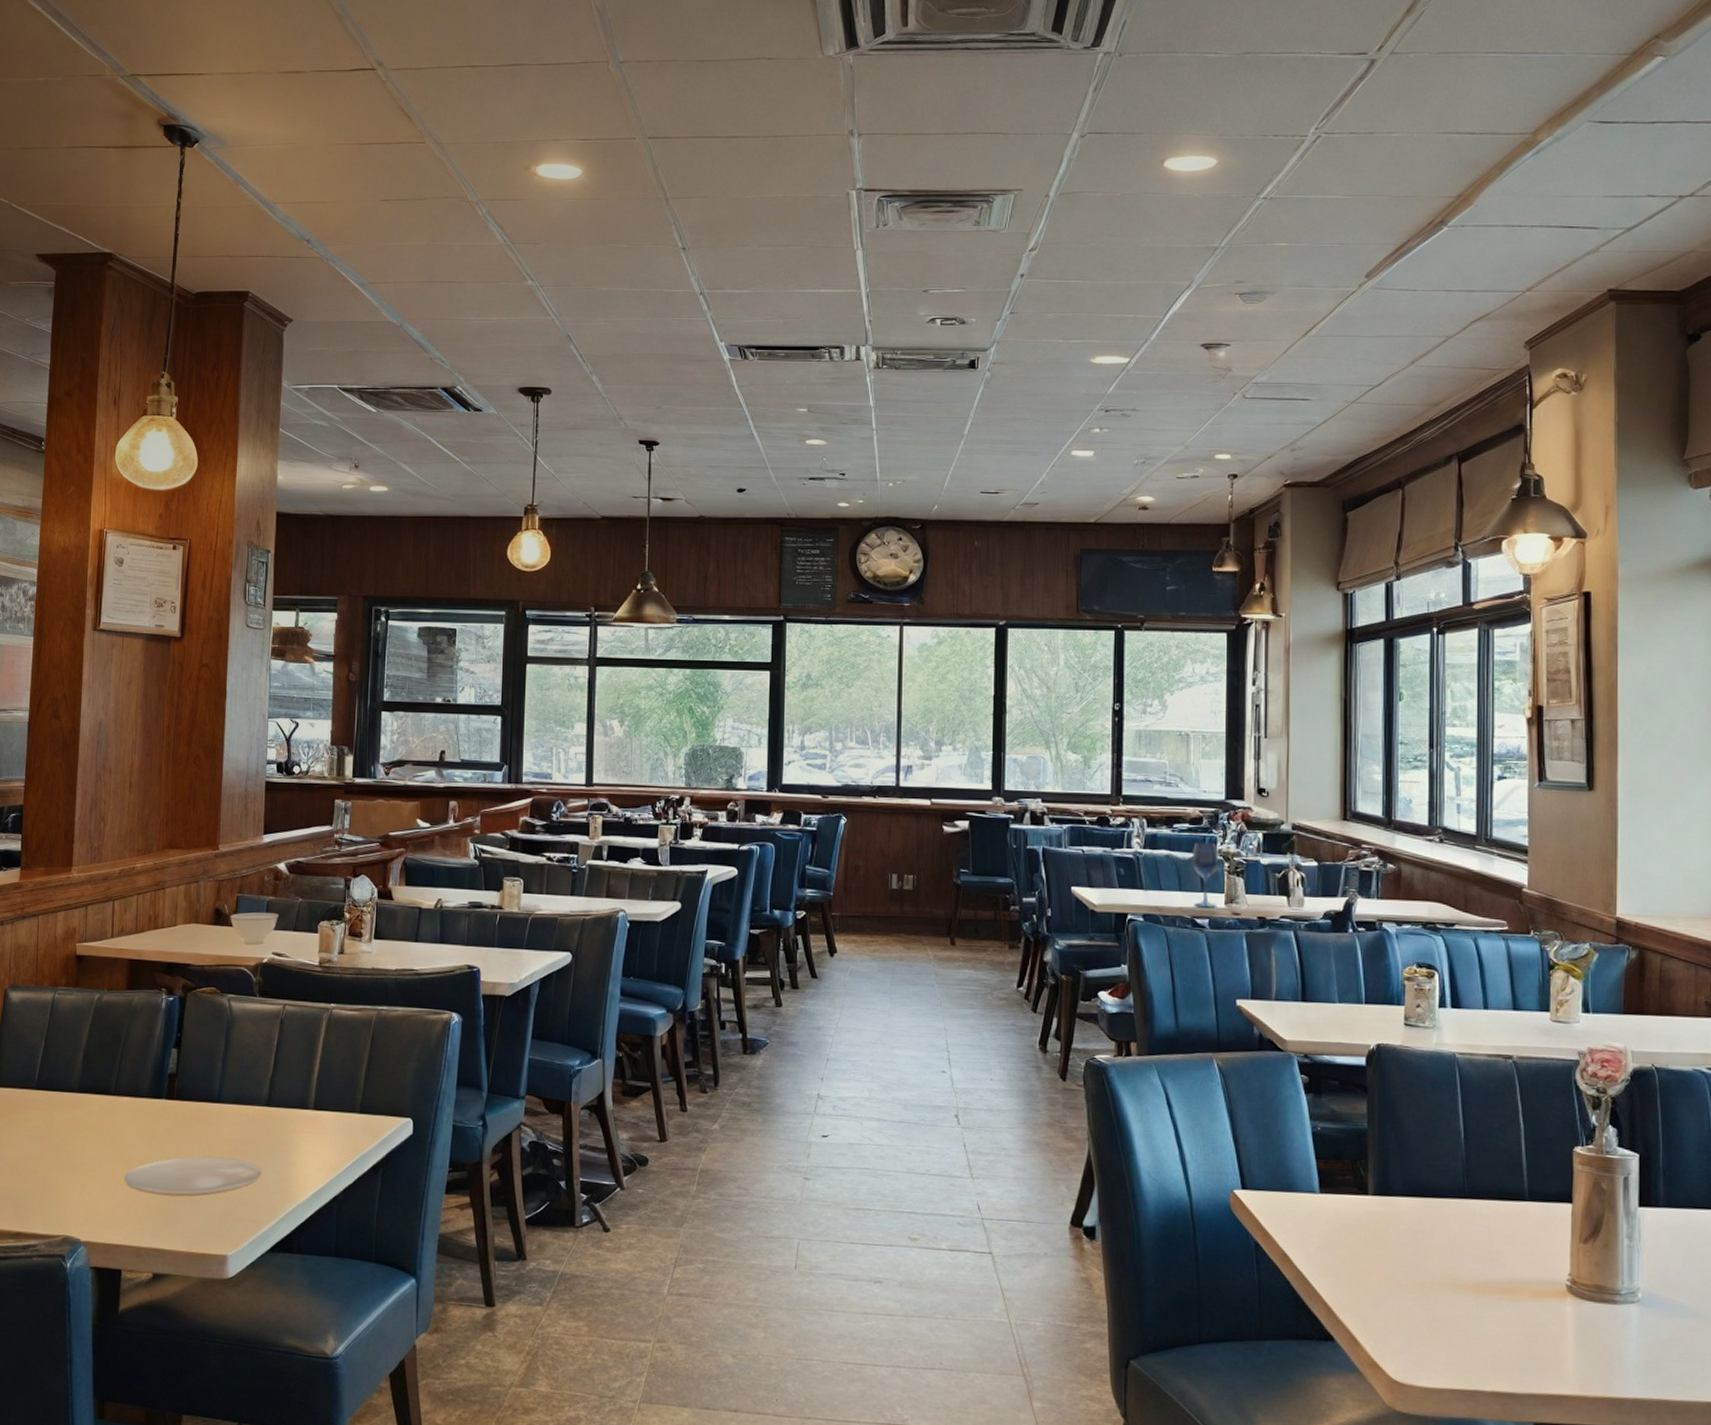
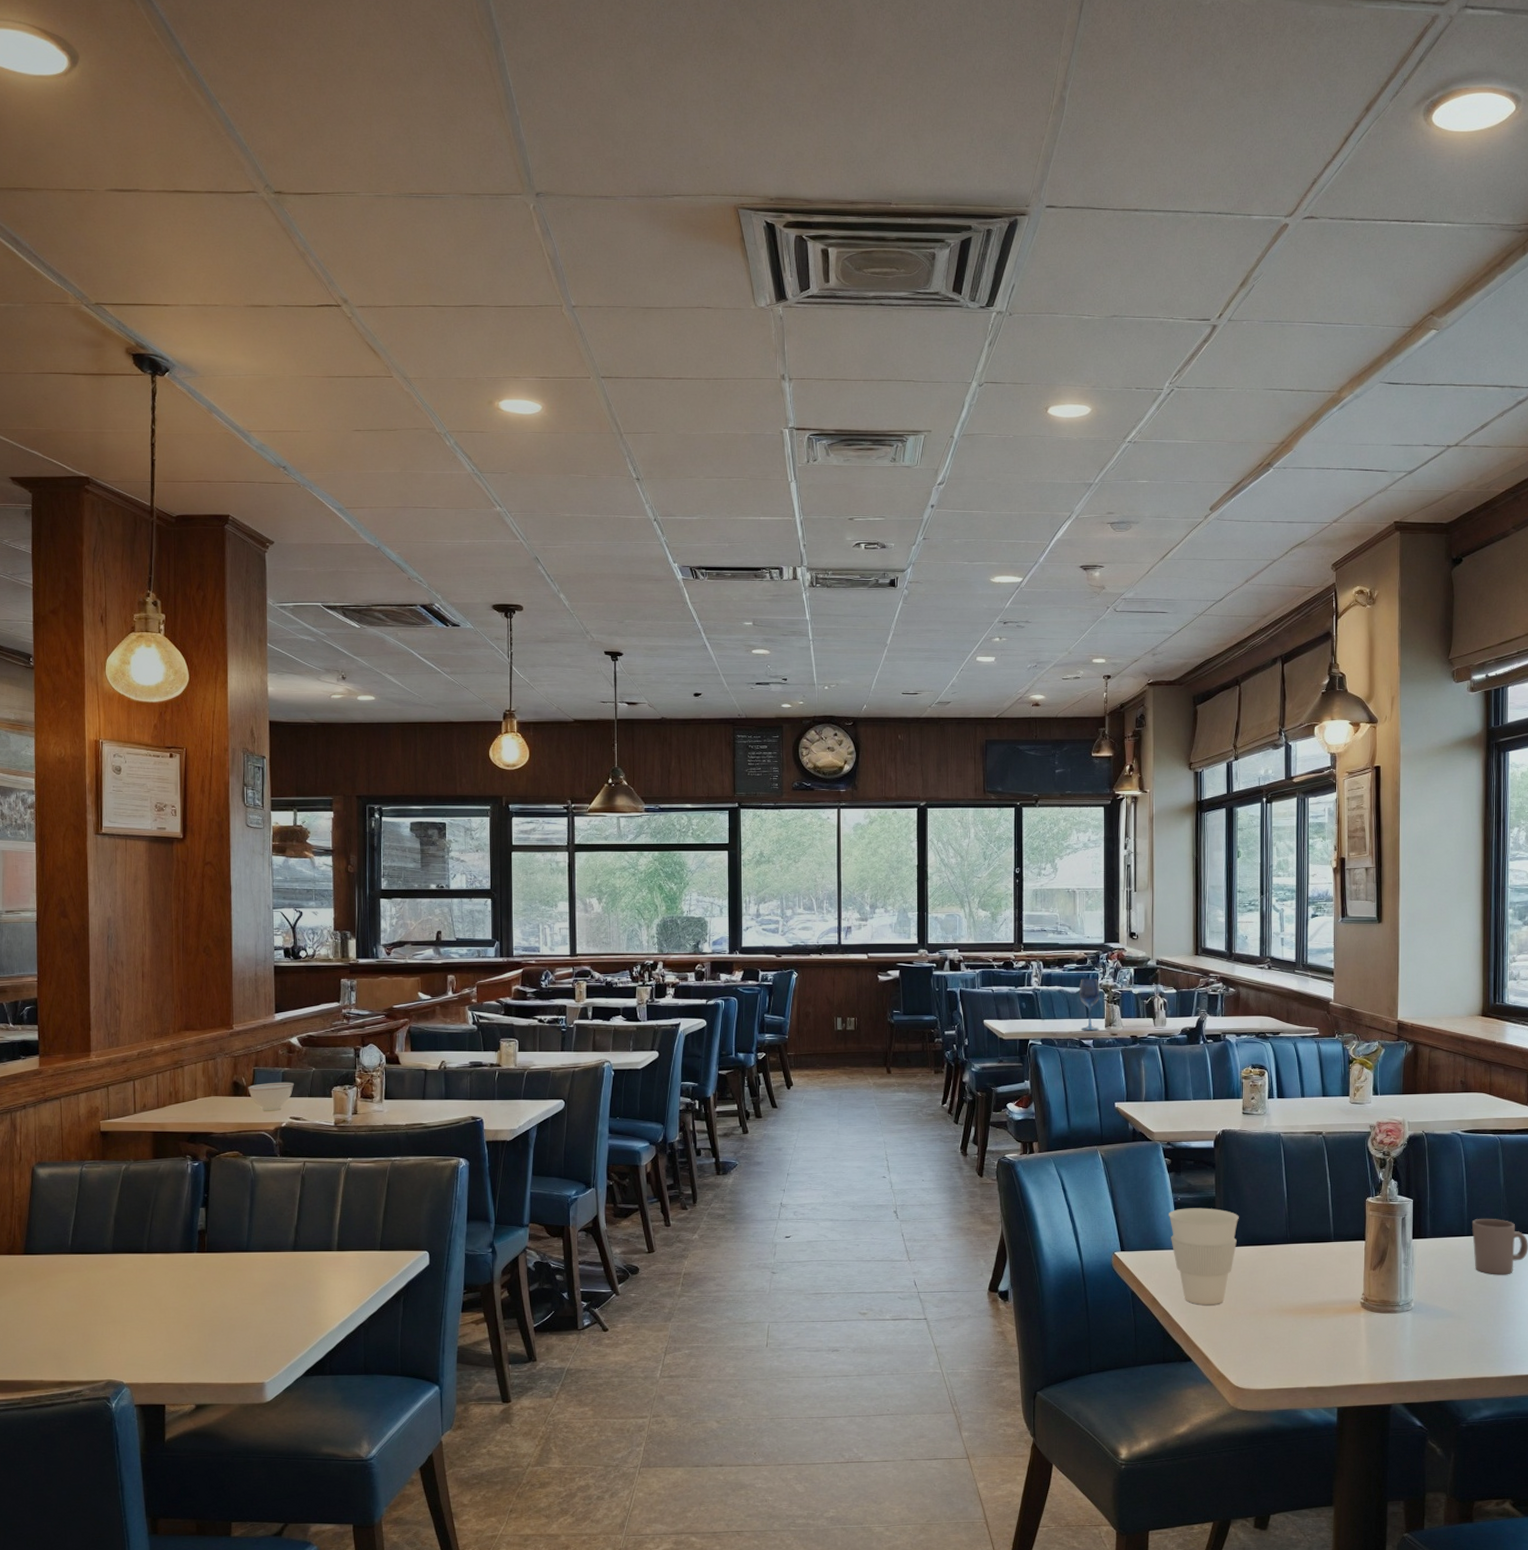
plate: present [124,1156,262,1197] -> none [162,1299,293,1337]
cup: none [1305,1140,1399,1271] -> present [1169,1208,1239,1306]

